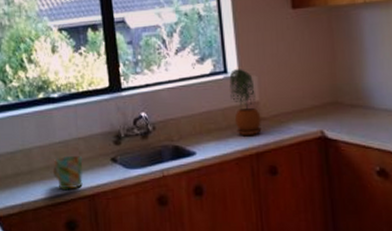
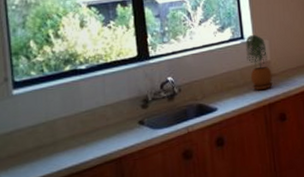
mug: present [52,155,83,190] -> none [78,122,110,157]

